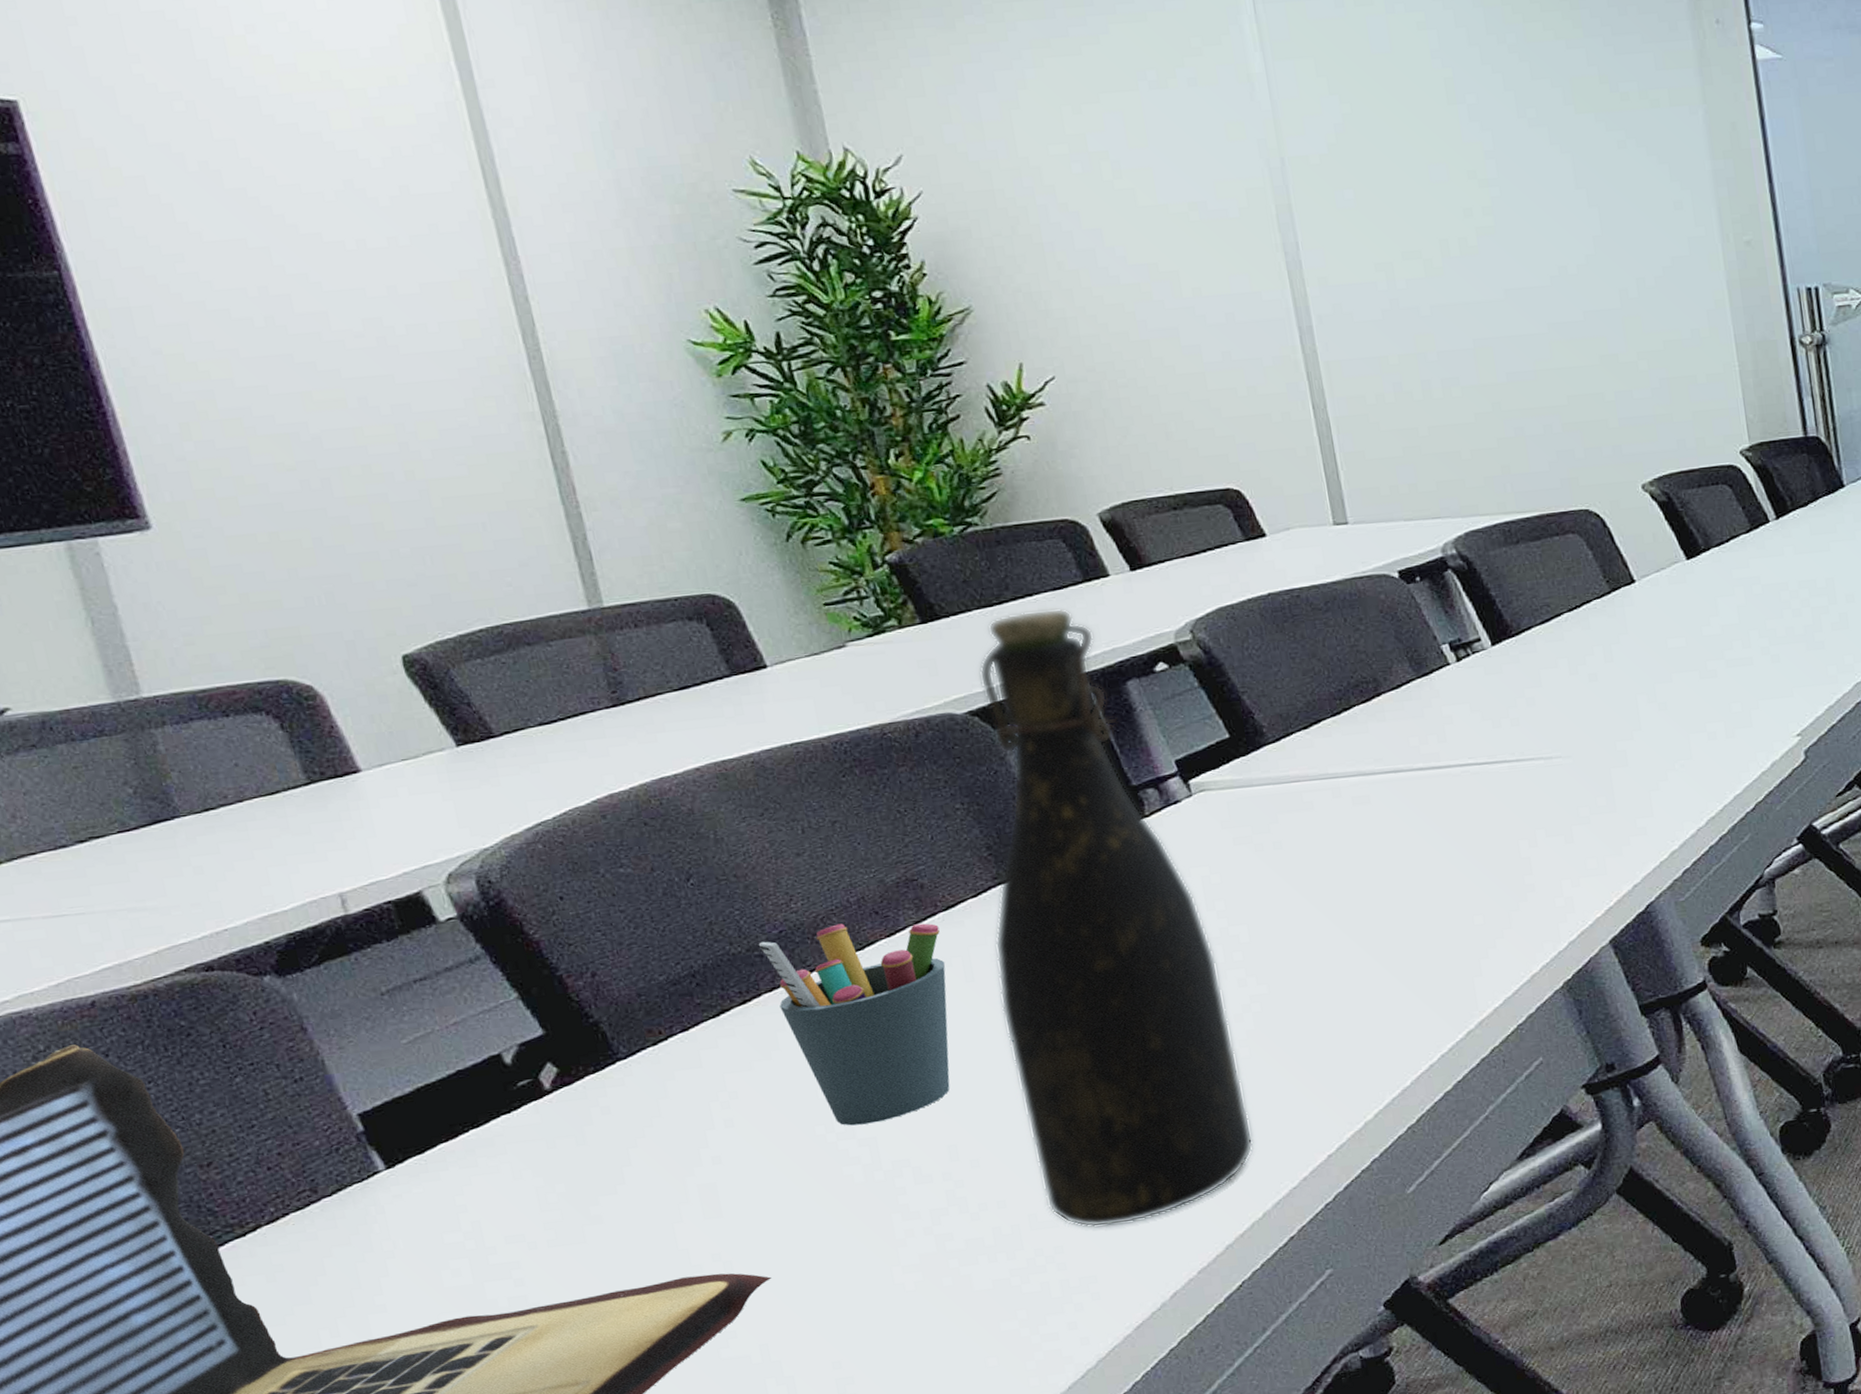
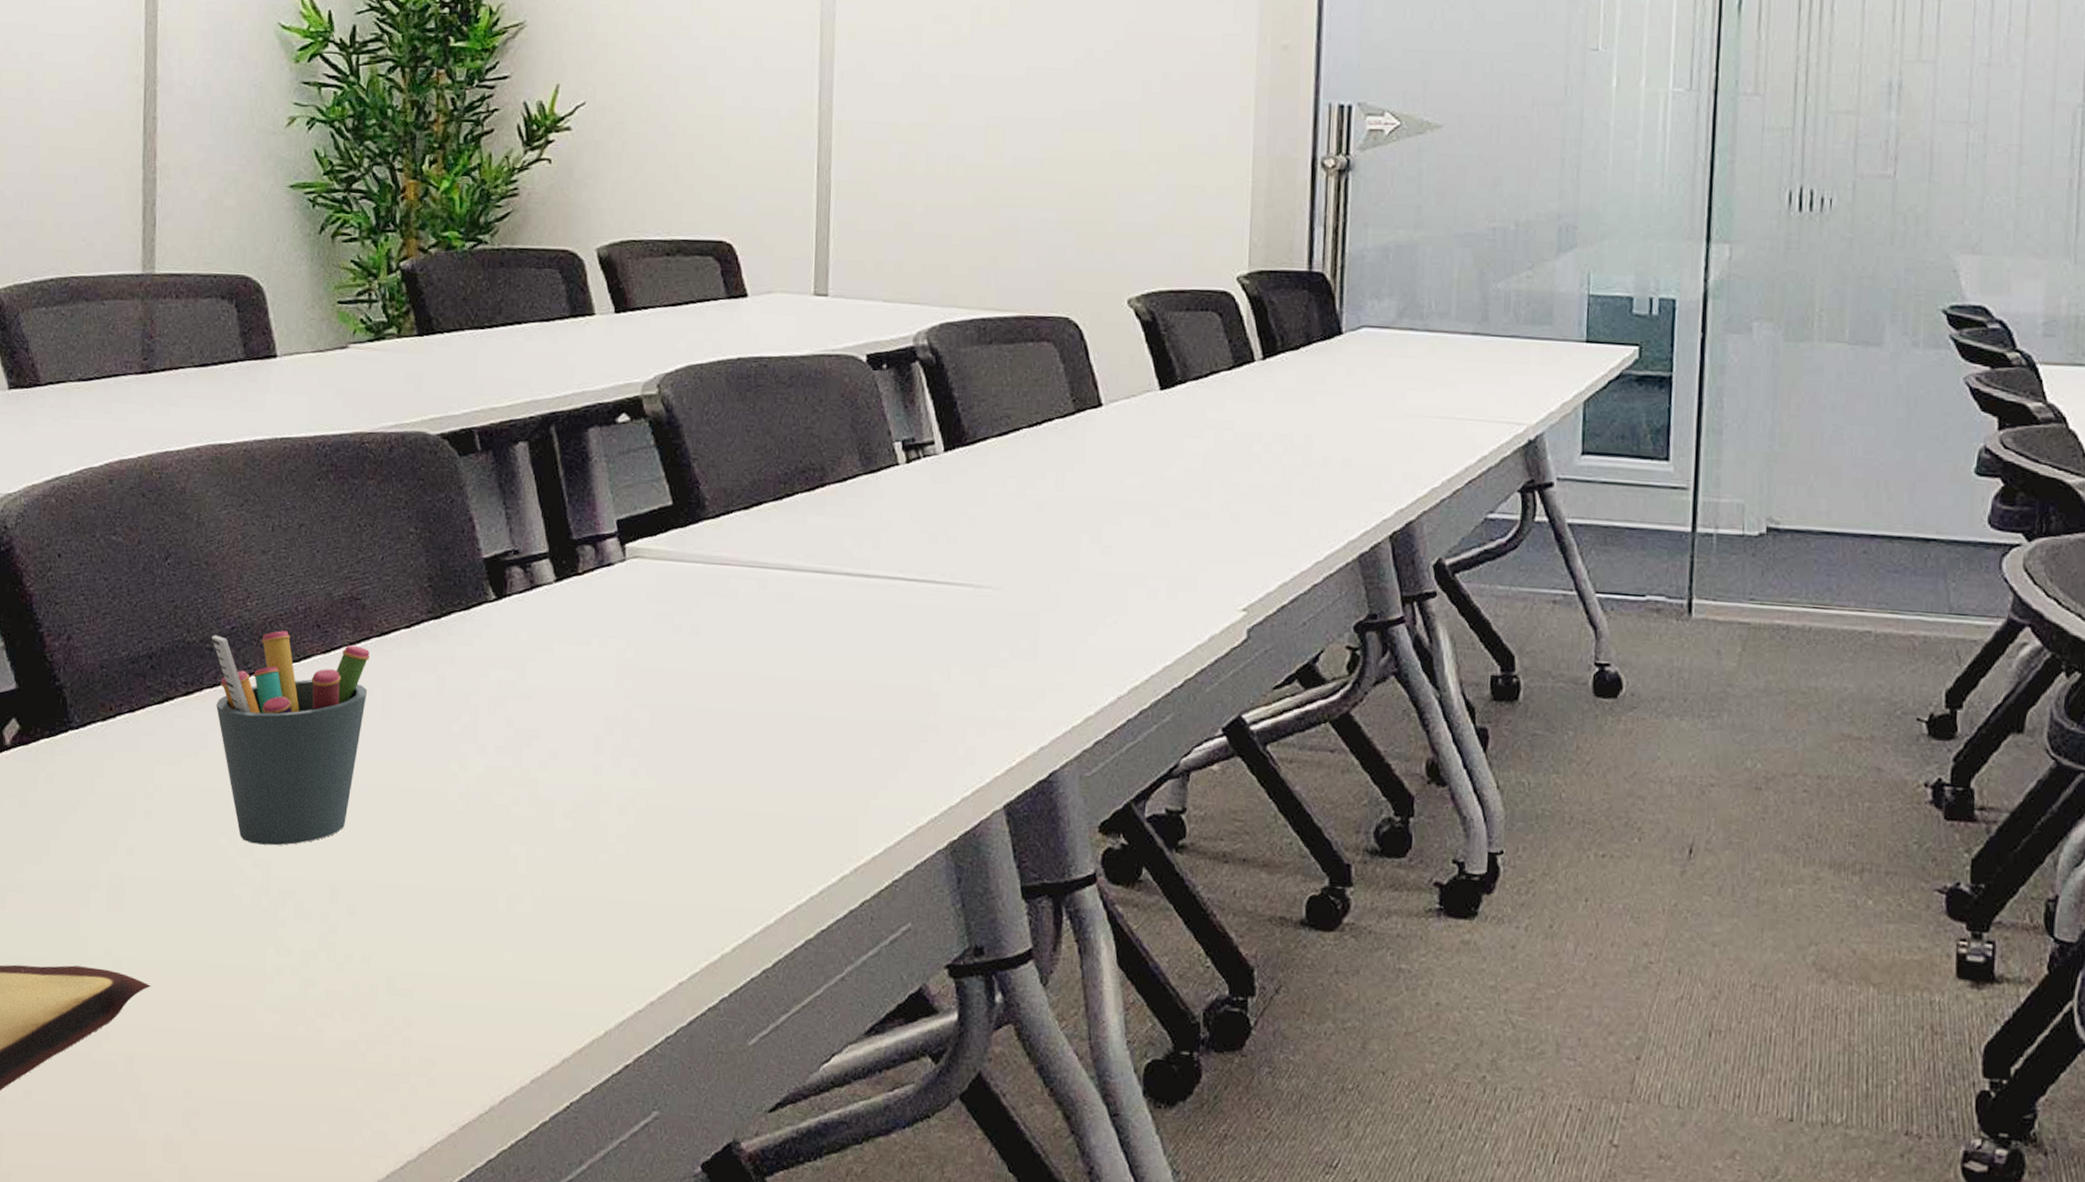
bottle: present [979,608,1254,1228] -> none [407,339,614,1011]

